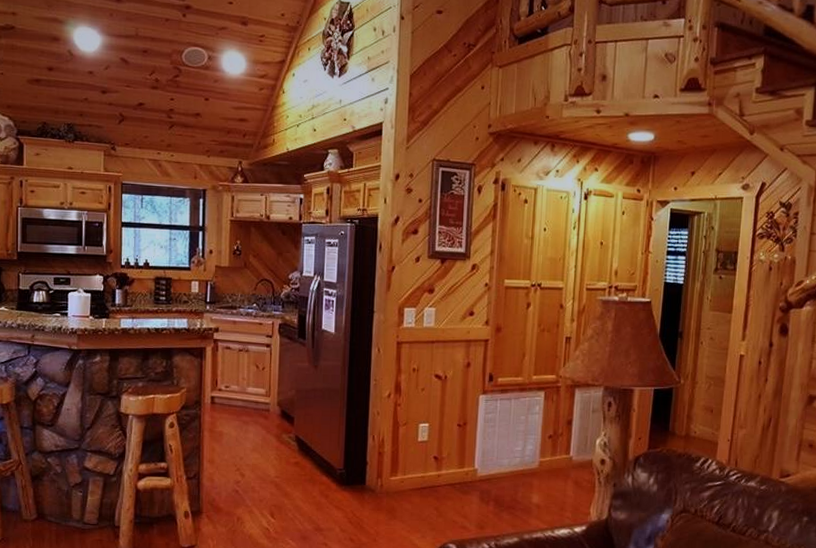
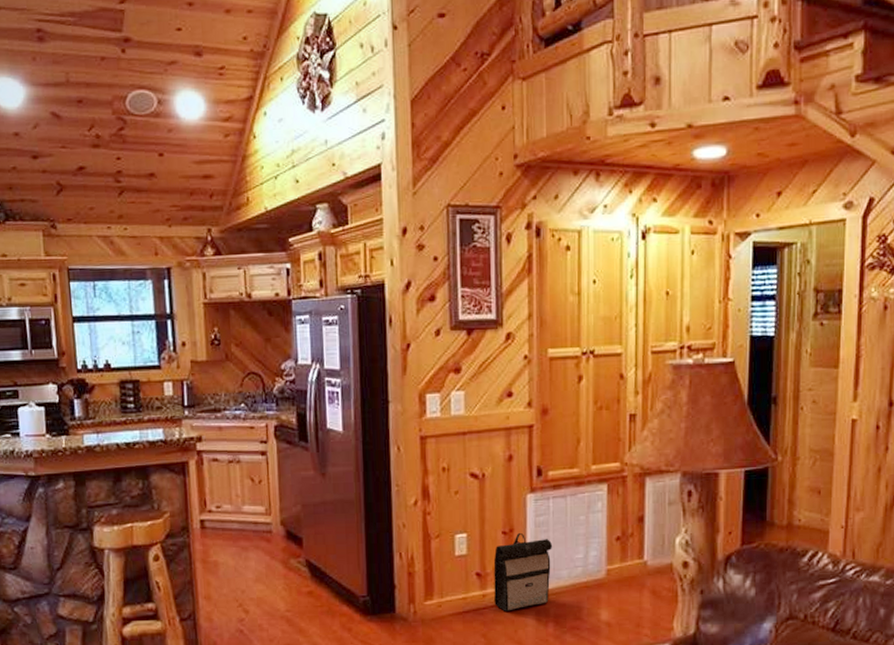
backpack: none [447,426,498,490] -> present [493,532,553,611]

